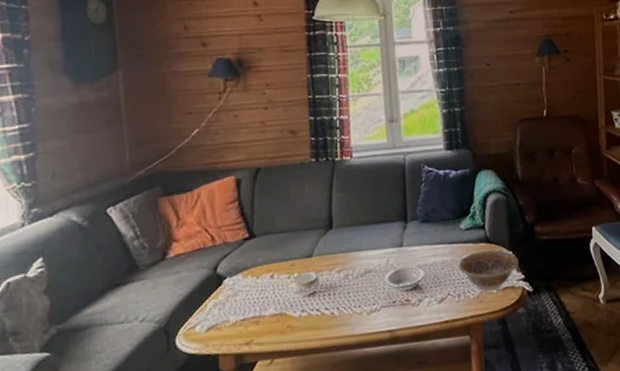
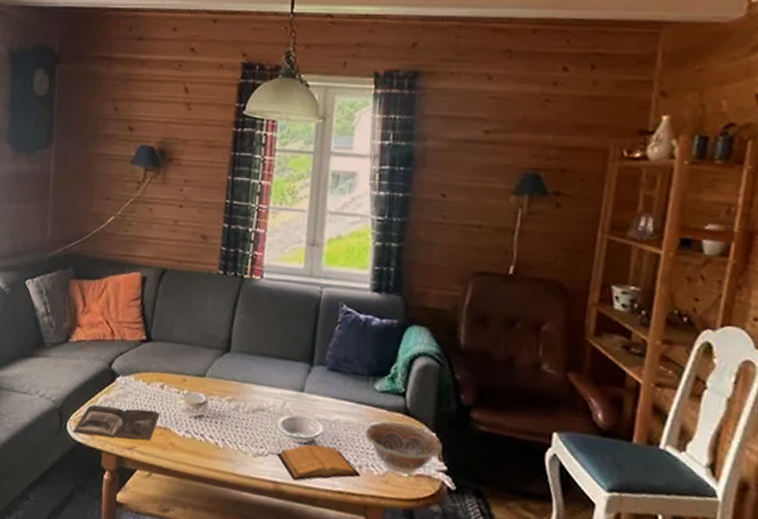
magazine: none [184,300,274,347] -> present [73,404,160,441]
book: none [389,286,460,324] -> present [277,444,360,481]

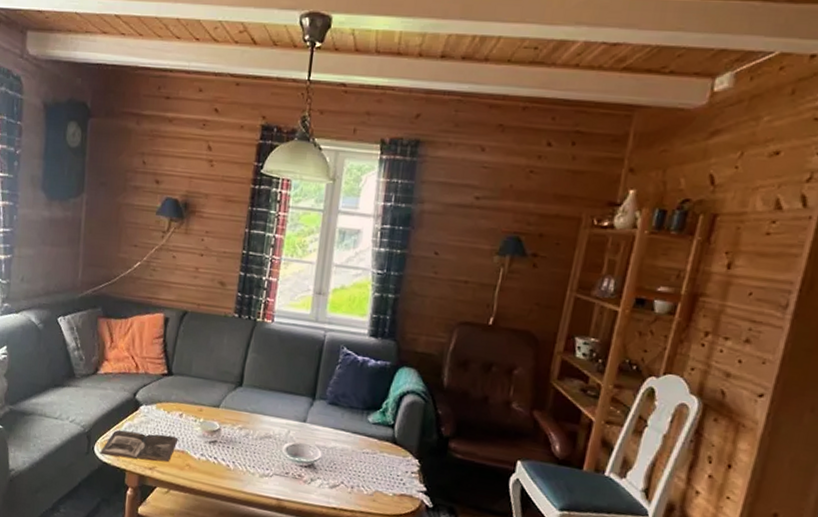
book: present [277,444,360,481] -> none [281,467,352,498]
decorative bowl: present [365,421,442,475] -> none [357,449,424,494]

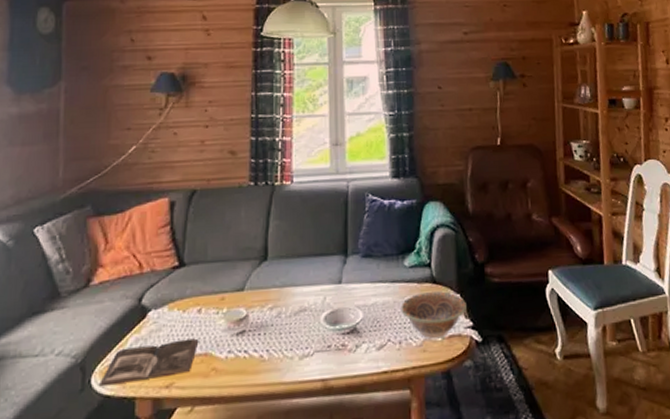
decorative bowl: none [357,449,424,494] -> present [401,291,467,339]

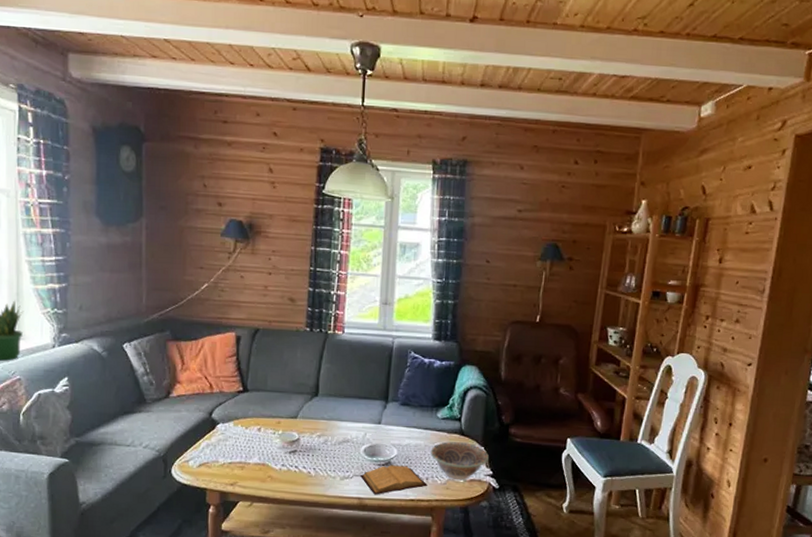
magazine: present [99,338,199,387] -> none [178,450,258,477]
book: none [323,330,401,373] -> present [361,465,427,495]

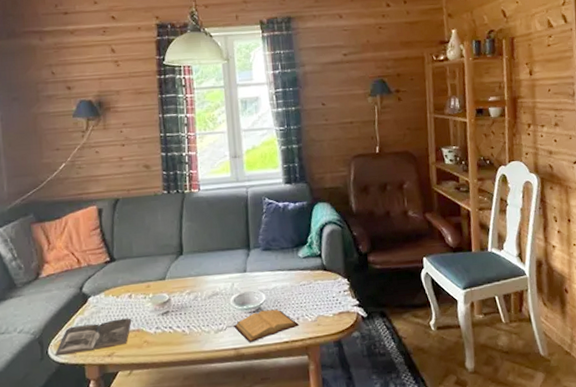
magazine: none [178,450,258,477] -> present [55,318,132,357]
decorative bowl: present [430,441,489,481] -> none [297,277,353,316]

